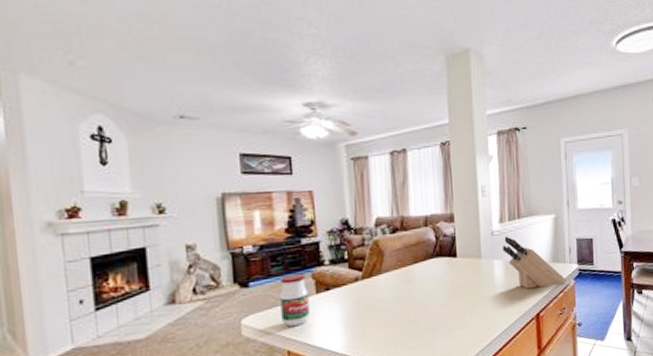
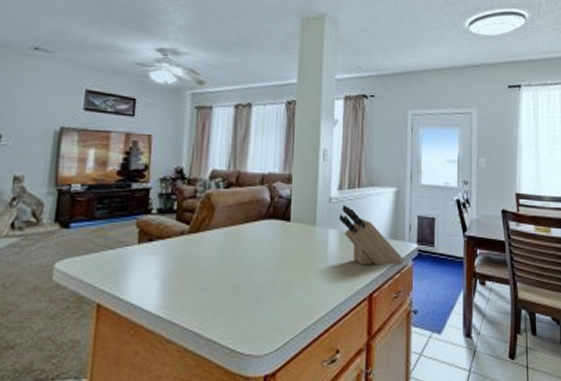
jar: present [280,273,310,327] -> none [97,219,130,278]

